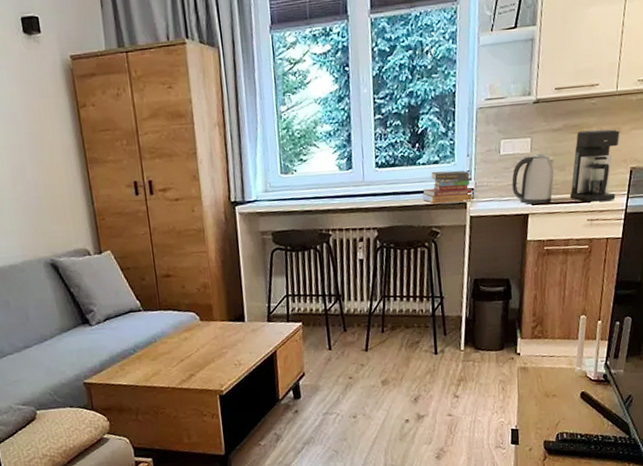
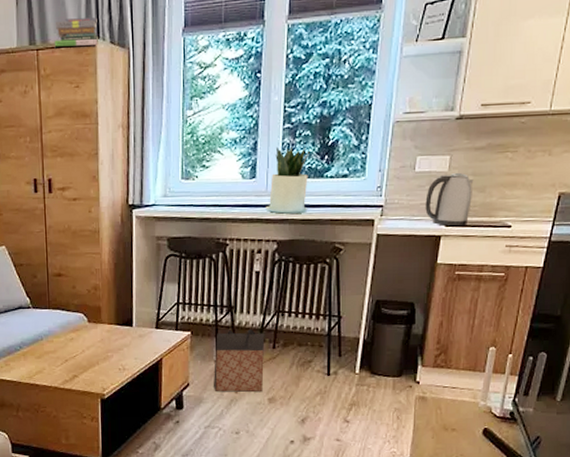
books: none [143,17,187,51] -> present [54,17,98,50]
bag: none [326,315,376,379] -> present [214,329,265,392]
planter: none [363,136,404,202] -> present [265,146,309,215]
books: present [422,170,473,204] -> none [326,185,382,219]
coffee maker: present [569,129,620,203] -> none [487,150,550,228]

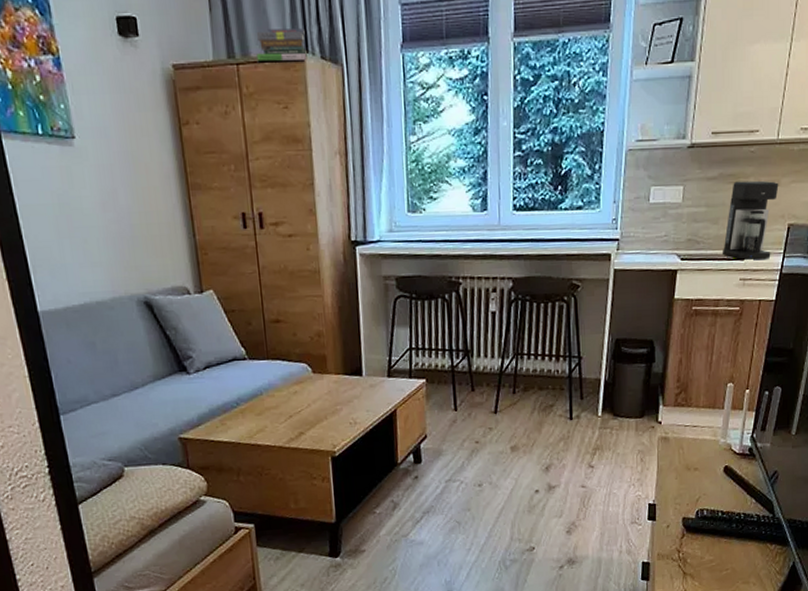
bag: present [214,329,265,392] -> none [452,374,505,443]
planter: present [265,146,309,215] -> none [499,176,543,250]
kettle: present [425,172,474,227] -> none [661,203,707,260]
coffee maker: none [487,150,550,228] -> present [722,180,779,260]

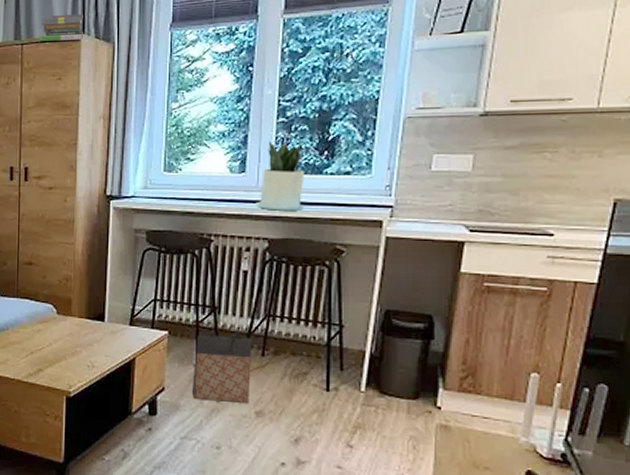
bag: none [452,374,505,443] -> present [192,332,253,403]
planter: none [499,176,543,250] -> present [255,141,306,212]
coffee maker: present [722,180,779,260] -> none [523,151,600,237]

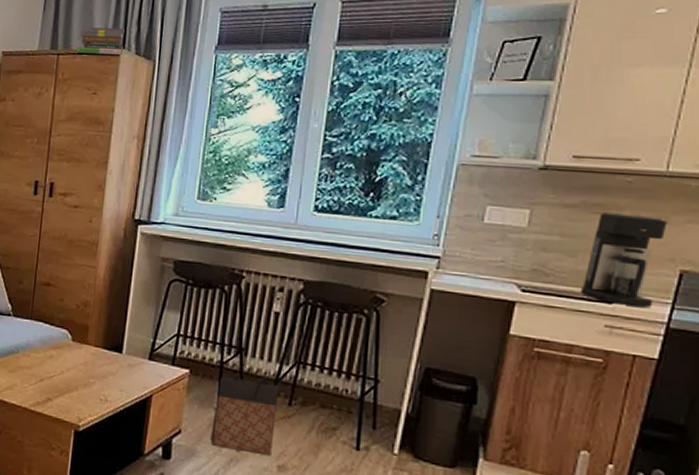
planter: present [255,141,306,212] -> none [293,177,351,254]
coffee maker: none [523,151,600,237] -> present [579,212,667,309]

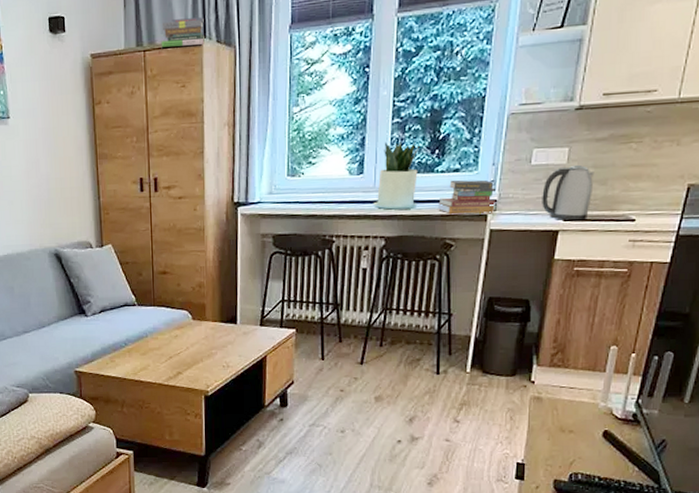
bag: present [211,375,280,455] -> none [319,327,372,390]
planter: none [293,177,351,254] -> present [373,141,419,210]
books: none [368,227,439,271] -> present [437,179,495,214]
kettle: none [495,229,562,295] -> present [542,164,595,221]
coffee maker: present [579,212,667,309] -> none [609,140,679,221]

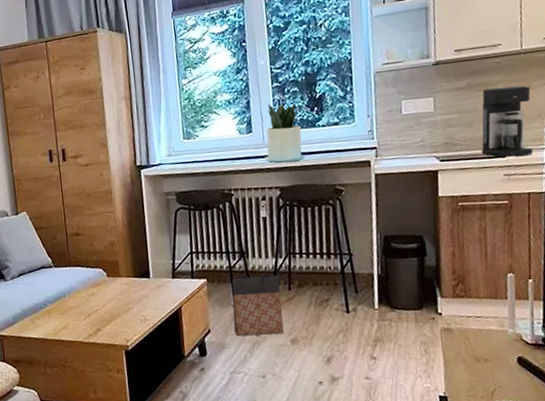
books: present [161,17,205,50] -> none [60,11,98,40]
bag: none [319,327,372,390] -> present [231,272,284,336]
books: present [437,179,495,214] -> none [323,130,376,162]
kettle: present [542,164,595,221] -> none [416,111,463,161]
coffee maker: none [609,140,679,221] -> present [481,85,534,158]

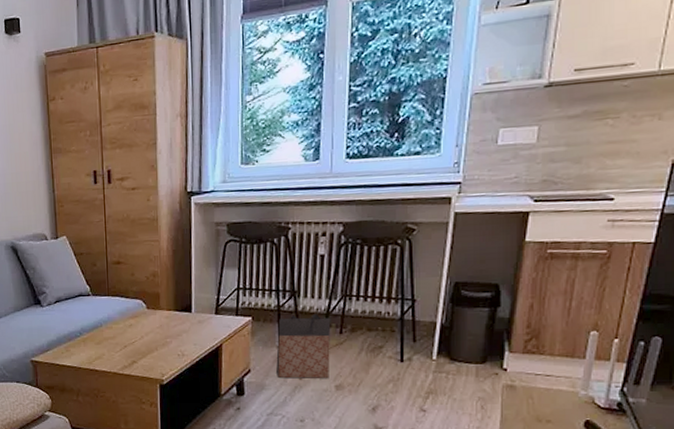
planter: present [264,101,305,163] -> none [330,125,377,195]
coffee maker: present [481,85,534,158] -> none [585,115,660,200]

